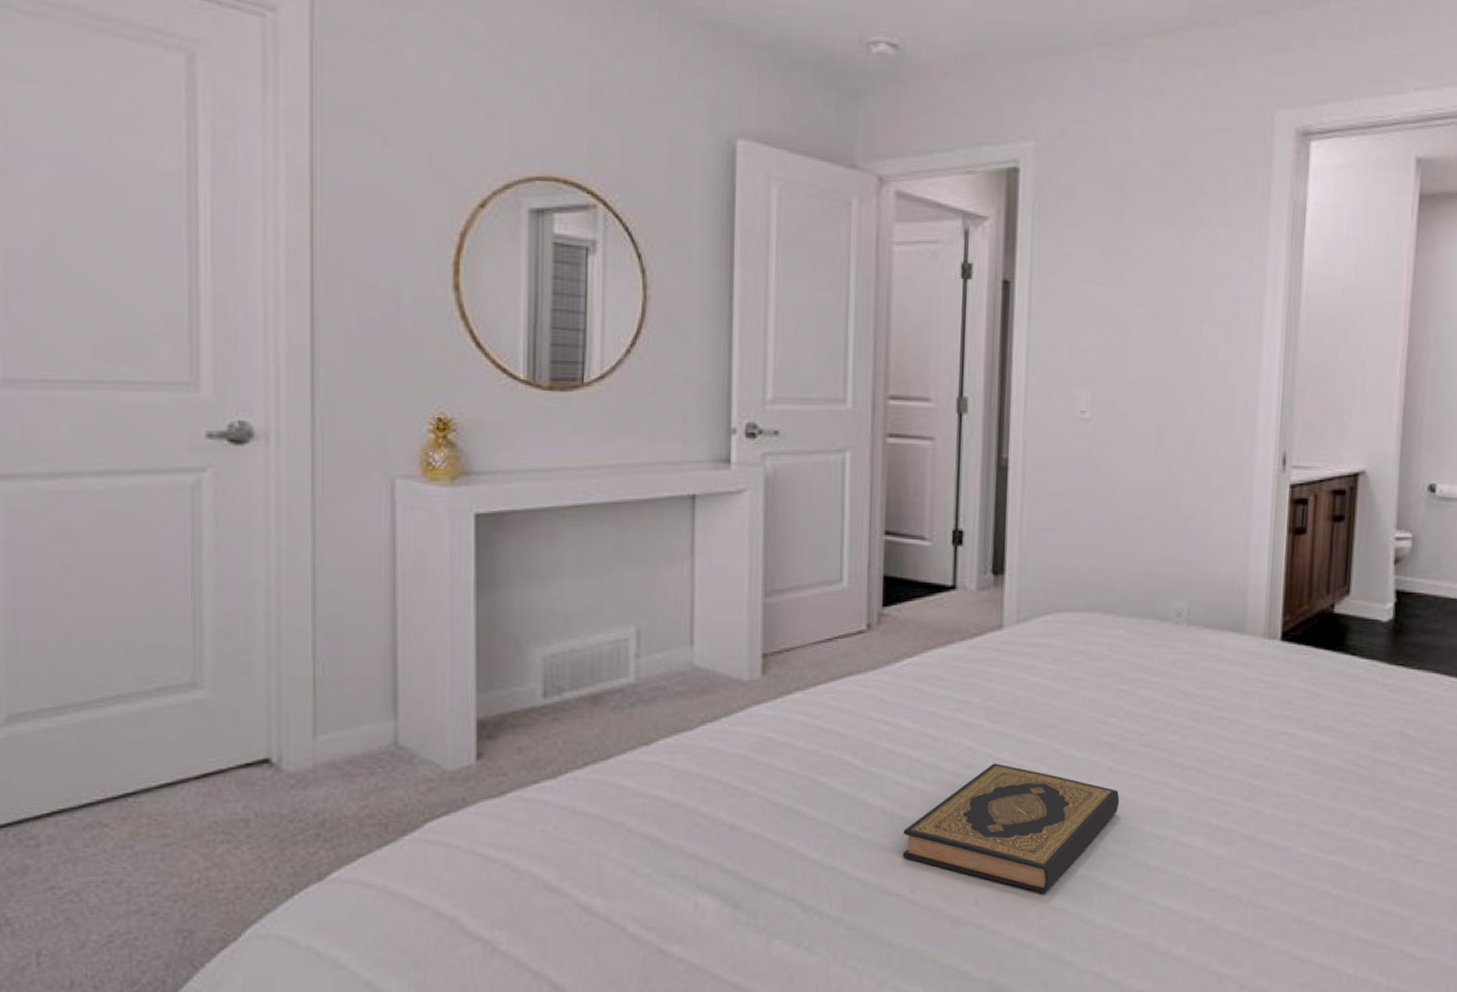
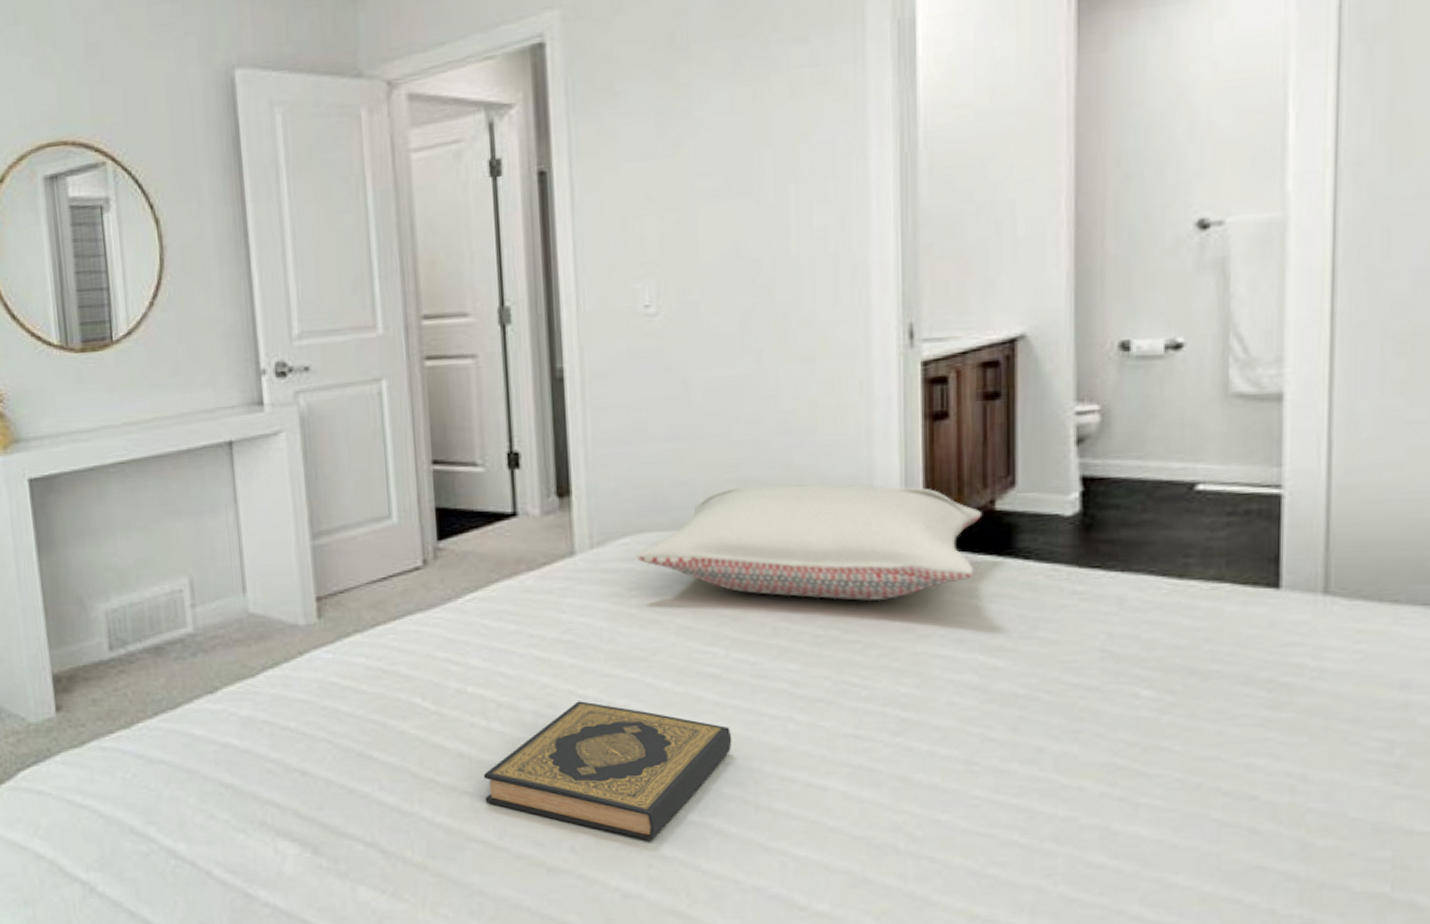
pillow: none [1055,577,1325,684] -> present [636,484,983,601]

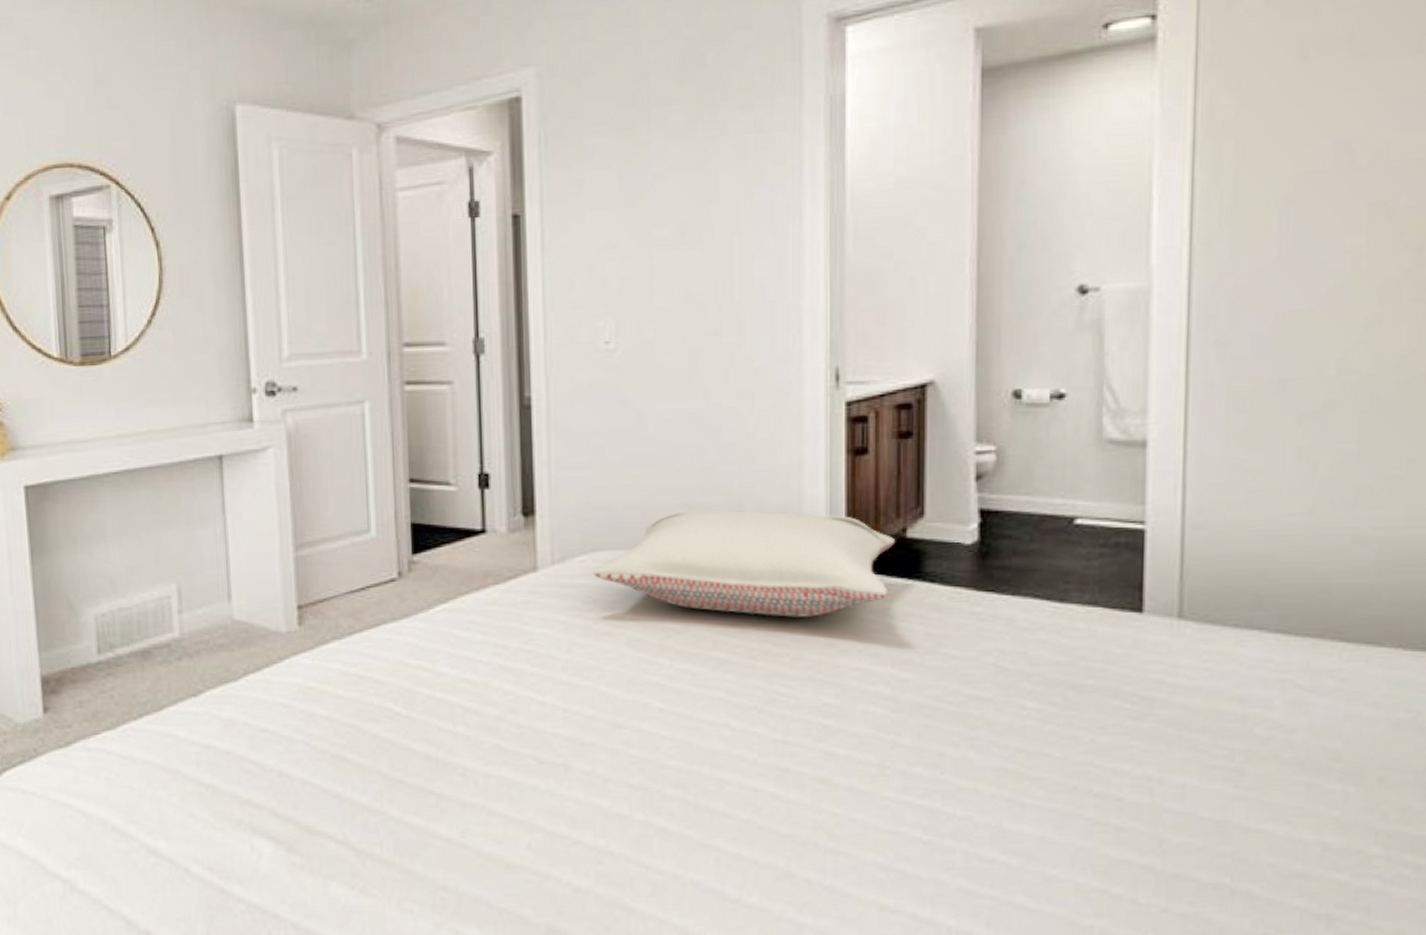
hardback book: present [483,701,732,841] -> none [449,707,675,838]

